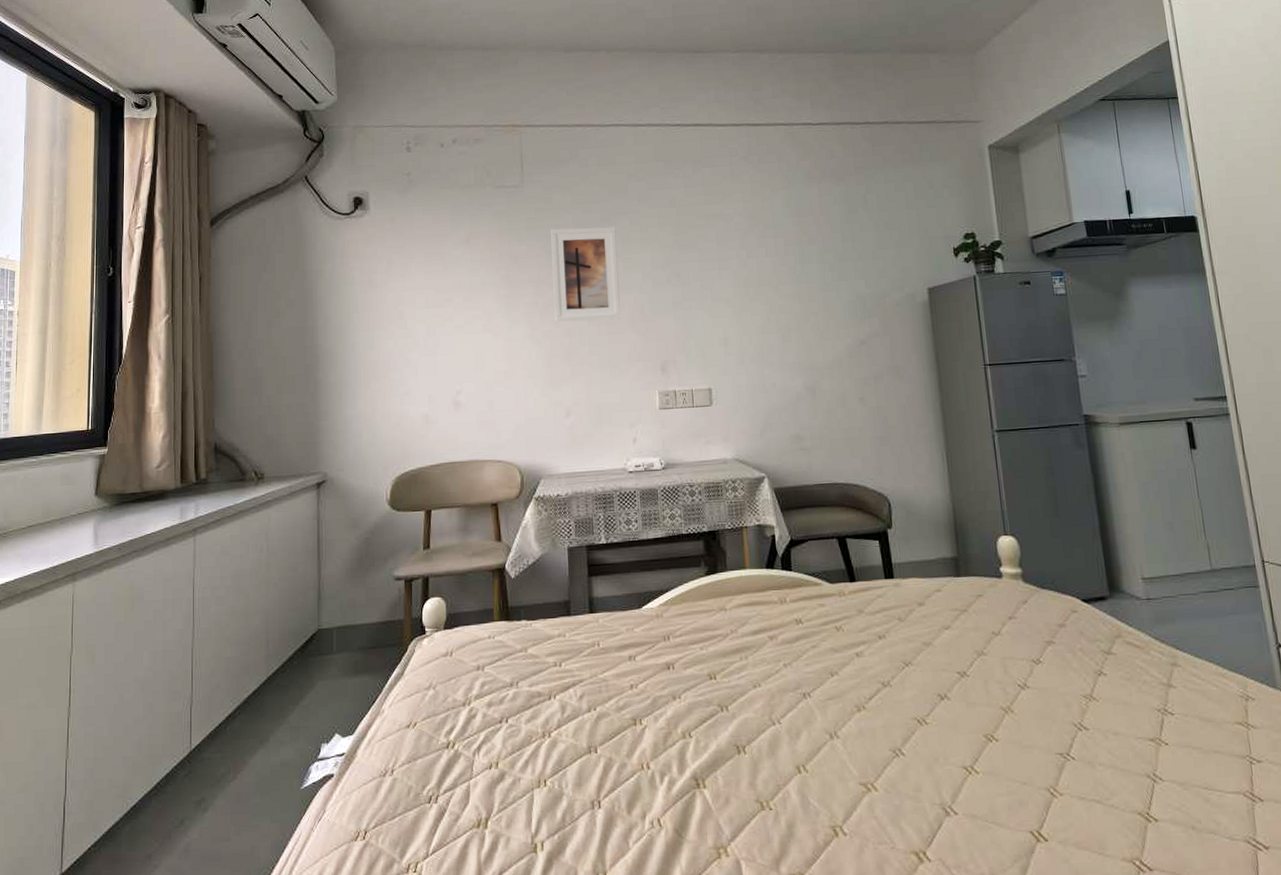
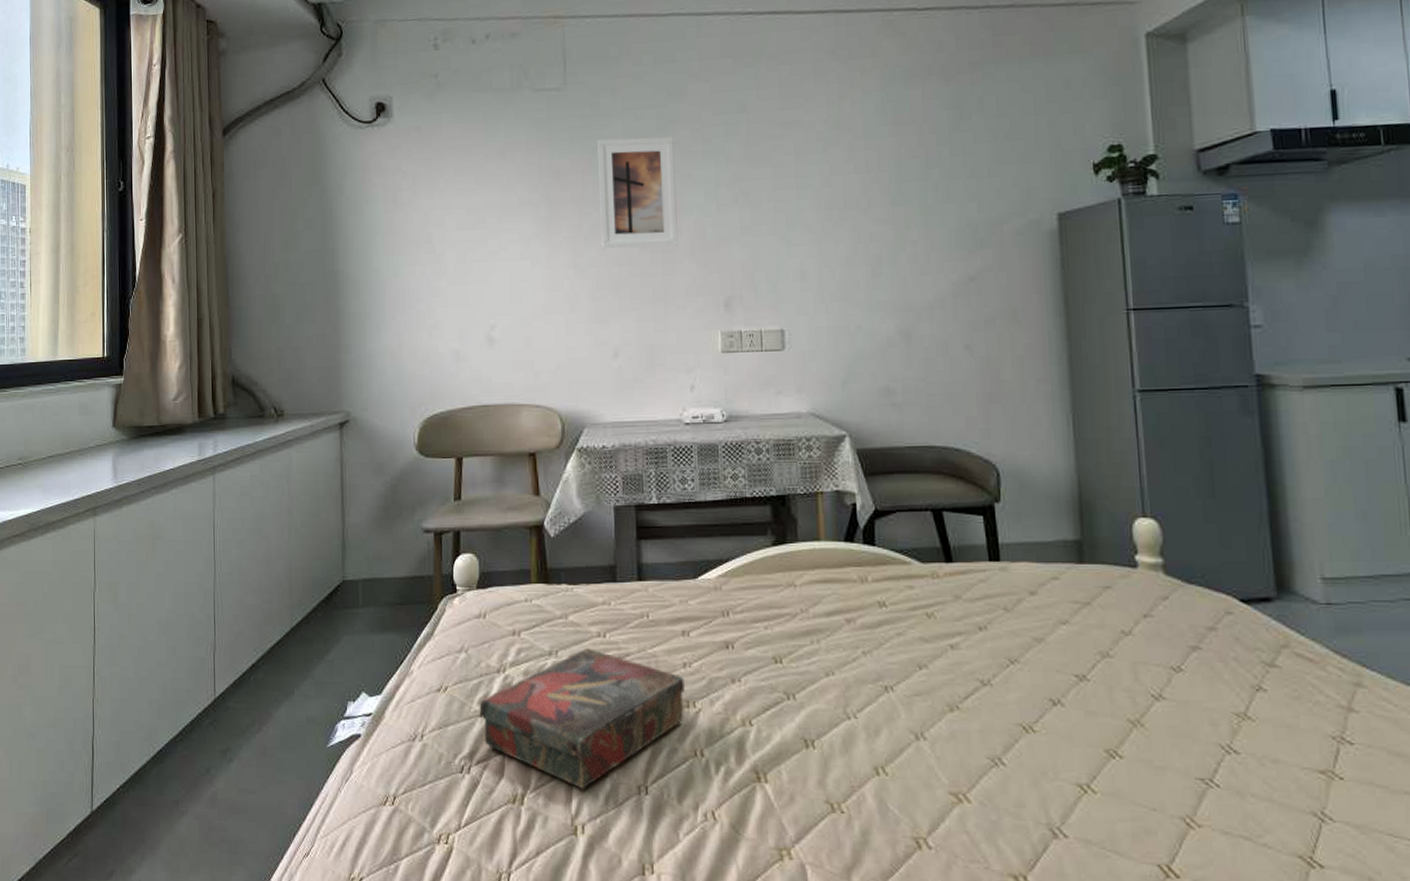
book: none [446,677,632,809] -> present [479,648,685,790]

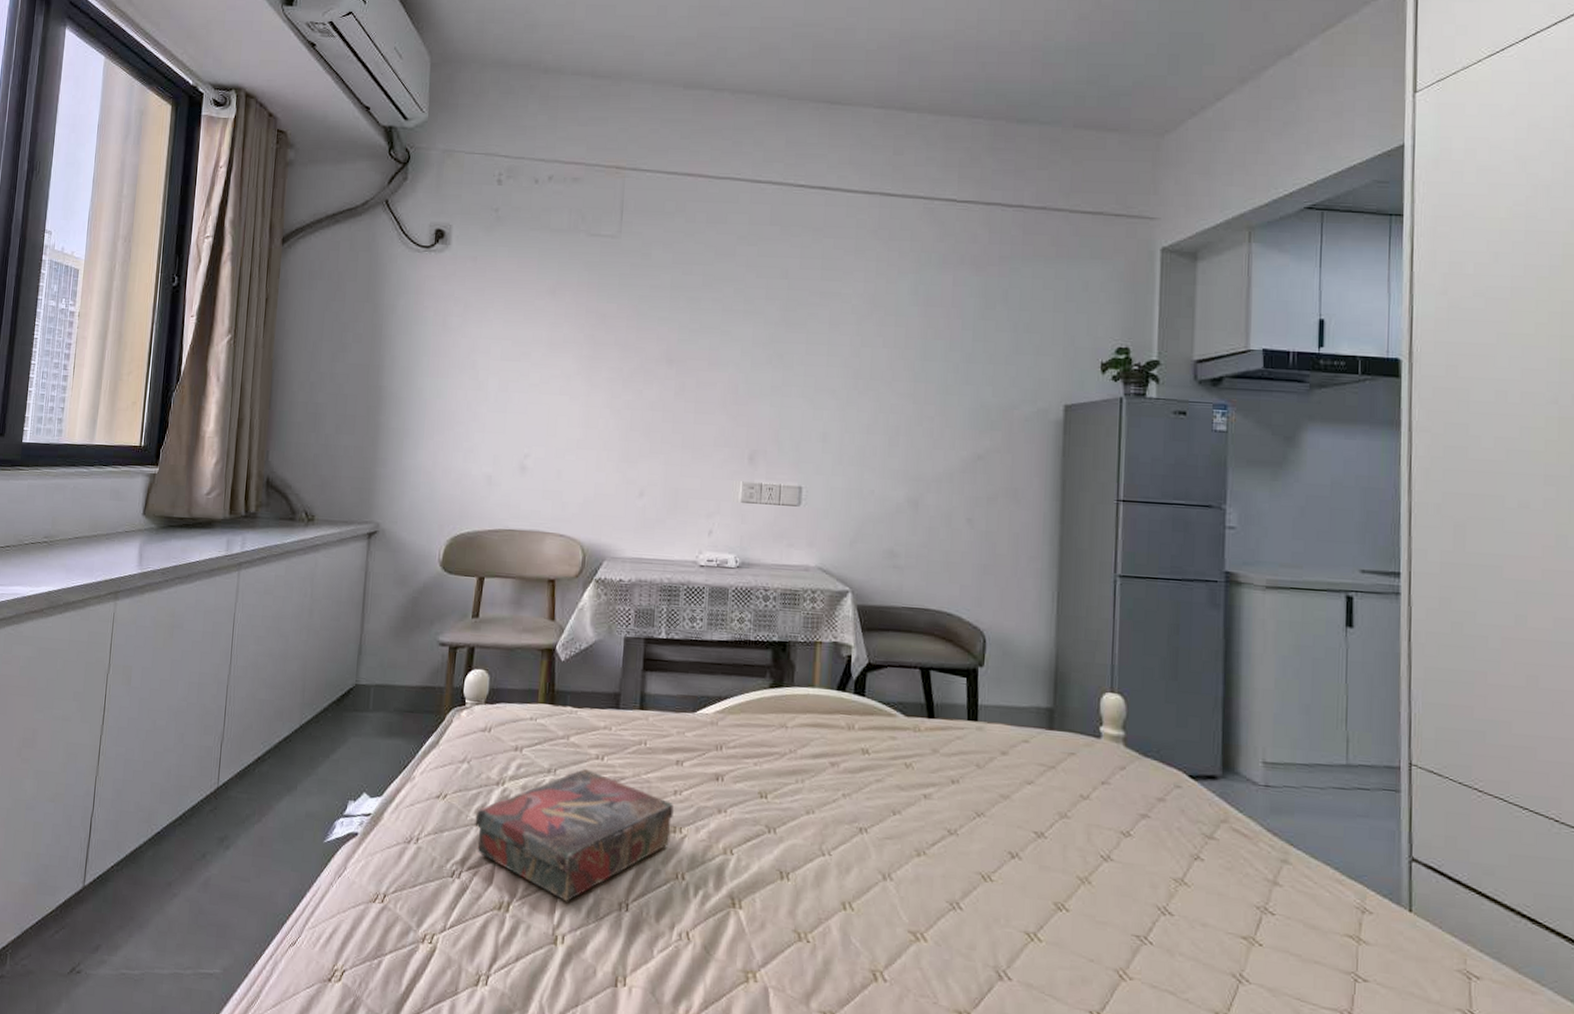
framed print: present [597,137,678,249] -> none [639,288,717,397]

